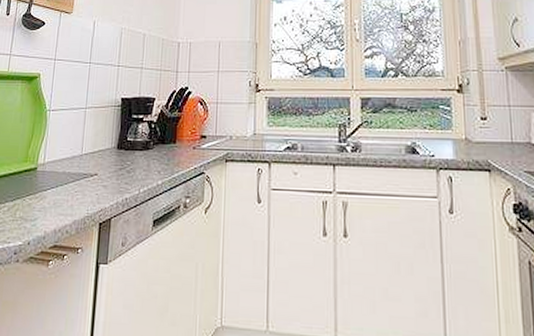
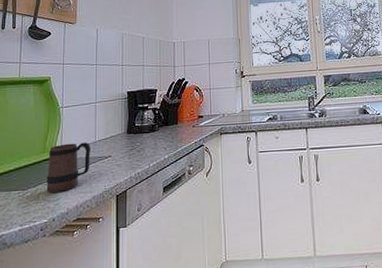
mug: none [24,154,77,212] -> present [46,142,92,194]

